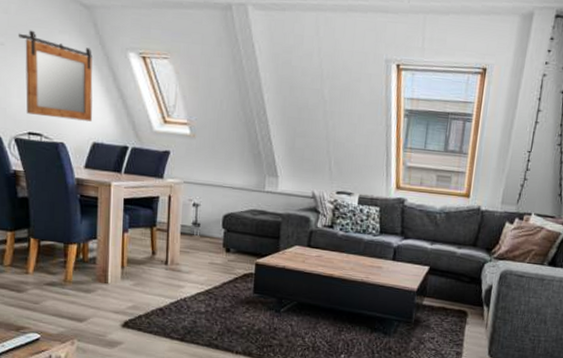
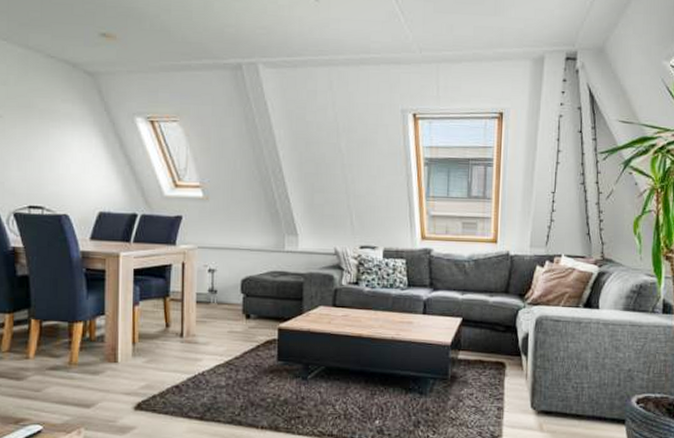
mirror: present [19,30,93,122] -> none [18,100,98,190]

